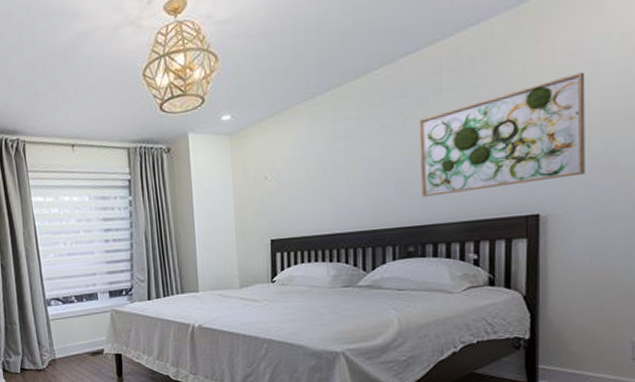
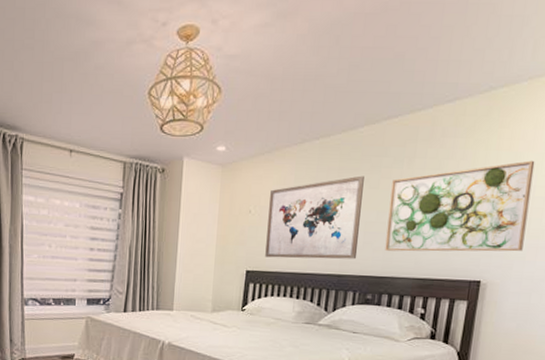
wall art: none [285,121,391,223] -> present [265,175,364,259]

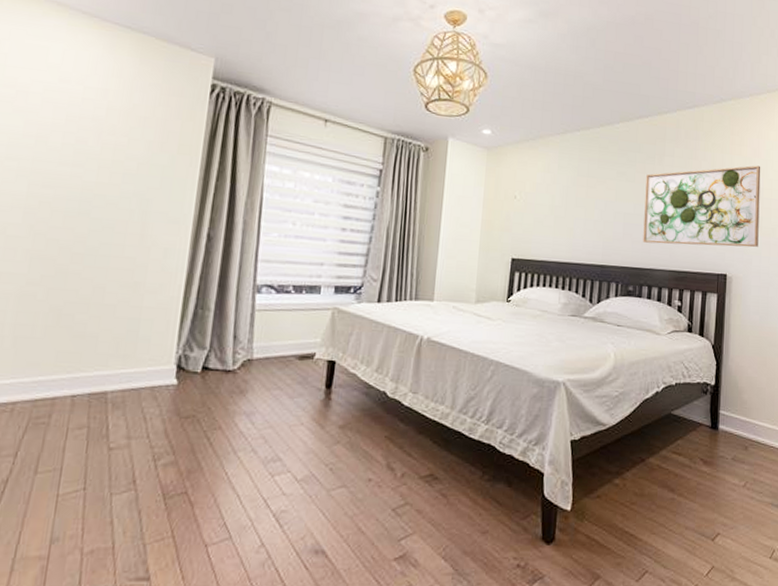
wall art: present [265,175,364,259] -> none [530,168,622,250]

